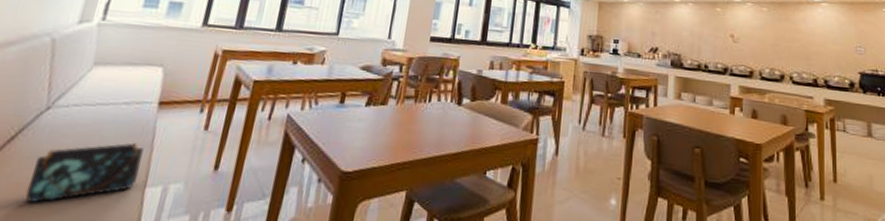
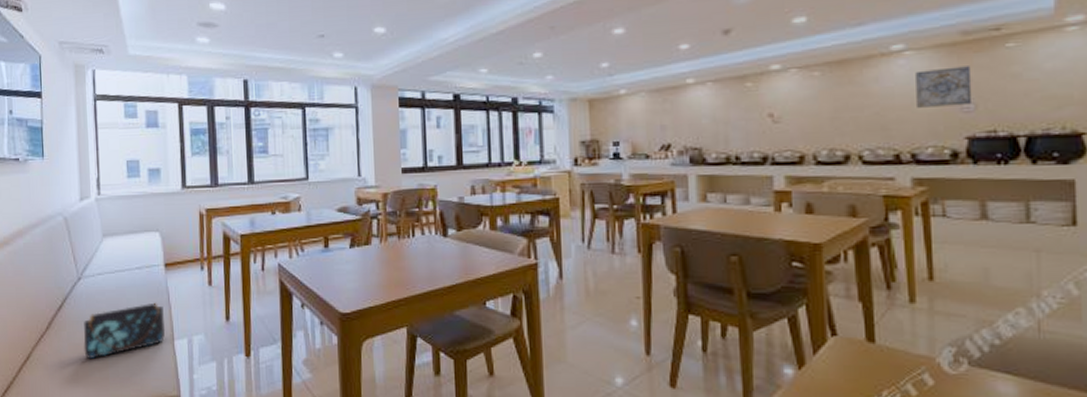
wall art: none [829,18,863,49] -> present [916,66,973,108]

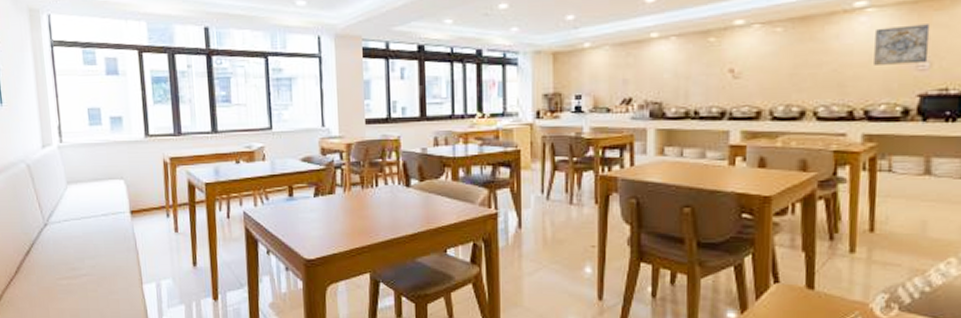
handbag: present [83,302,166,359] -> none [52,248,134,301]

